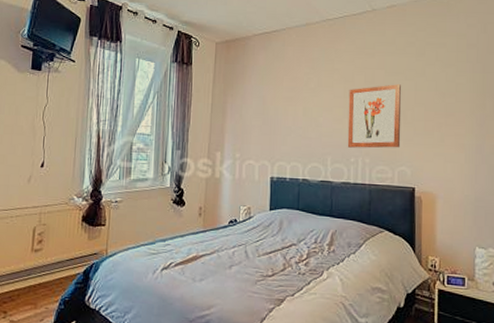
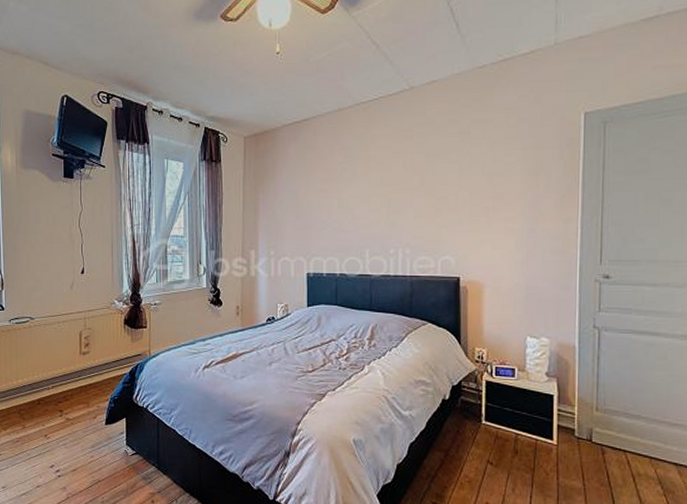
wall art: present [347,84,401,148] -> none [386,168,444,239]

